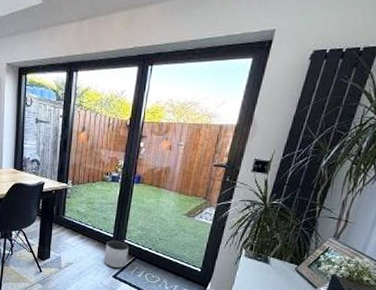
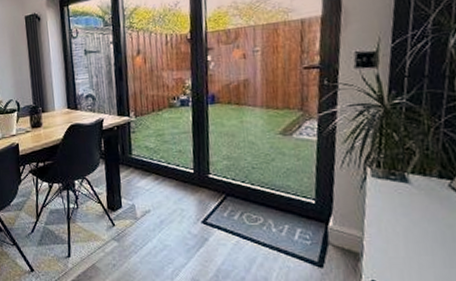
planter: present [103,240,129,269] -> none [186,176,217,212]

